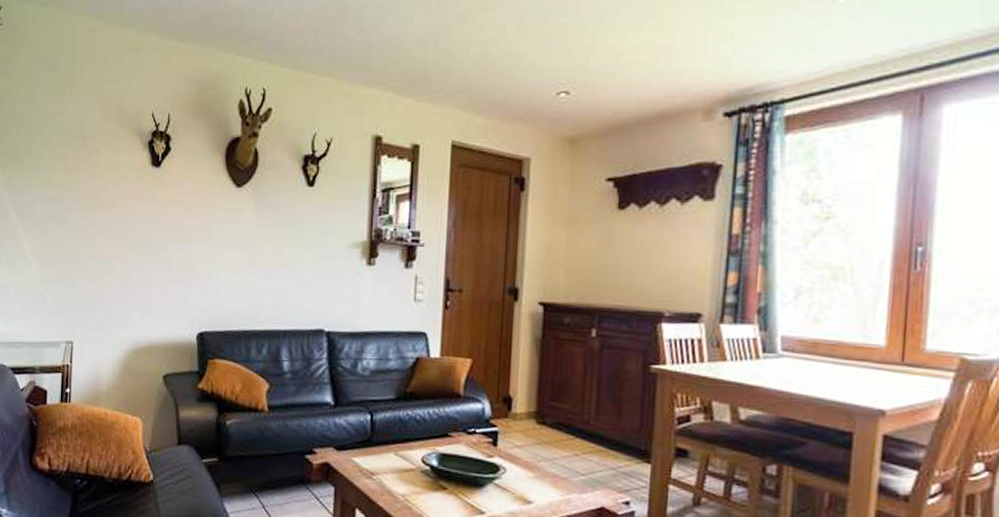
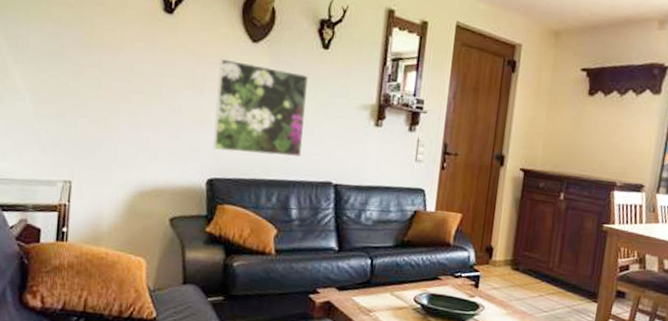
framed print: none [202,206,294,305] -> present [213,58,308,157]

